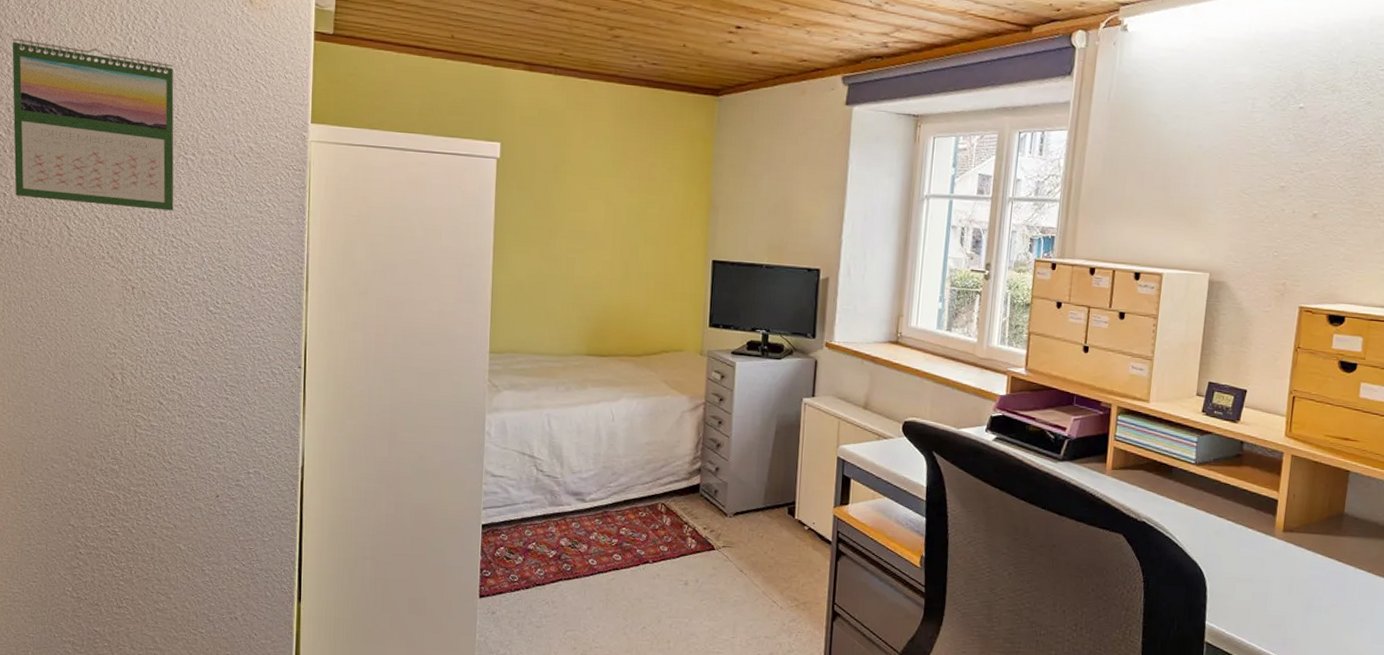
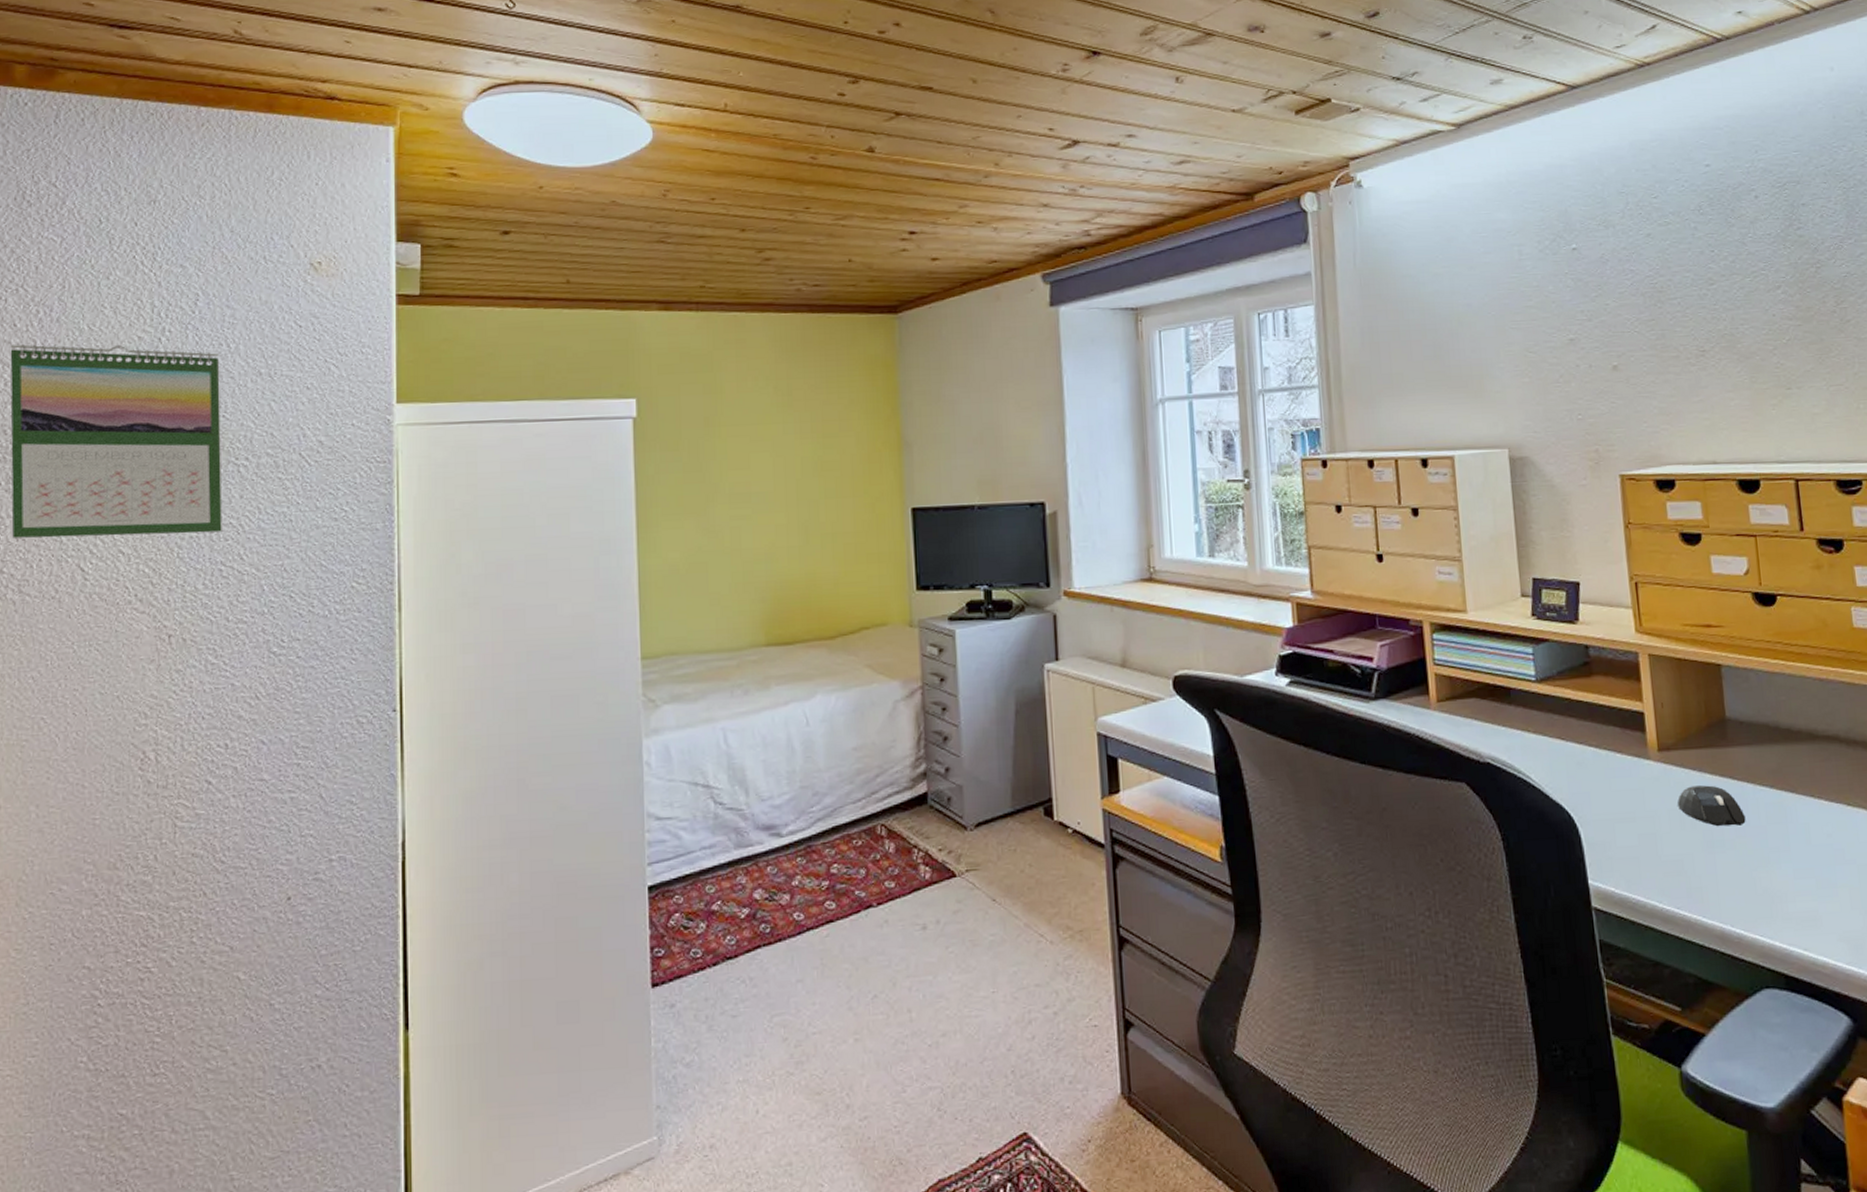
mouse: none [1290,562,1343,597] -> present [1677,785,1746,827]

